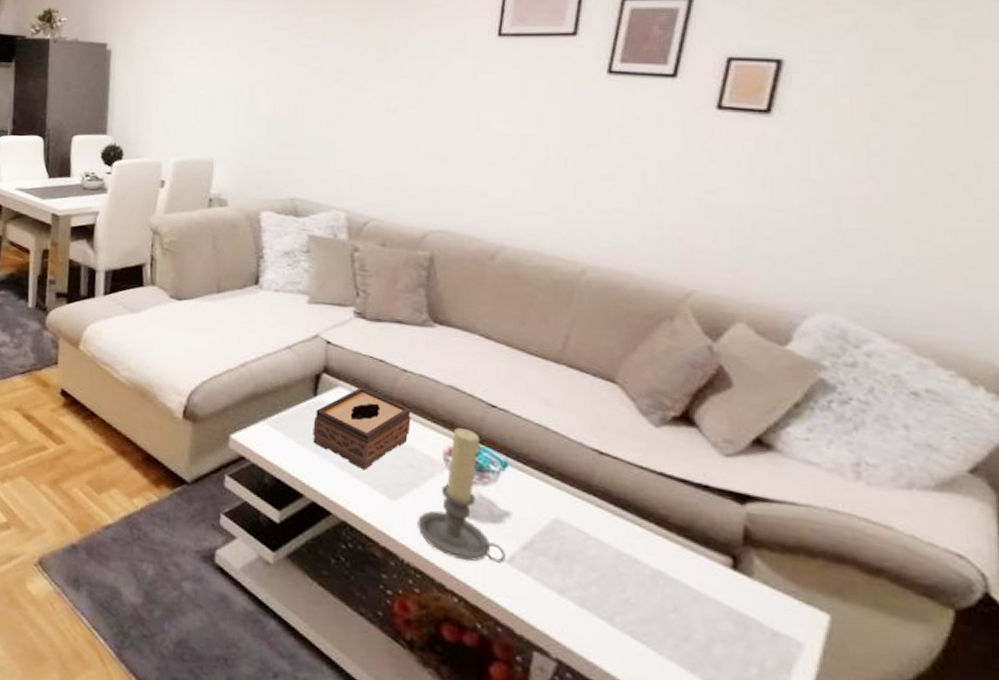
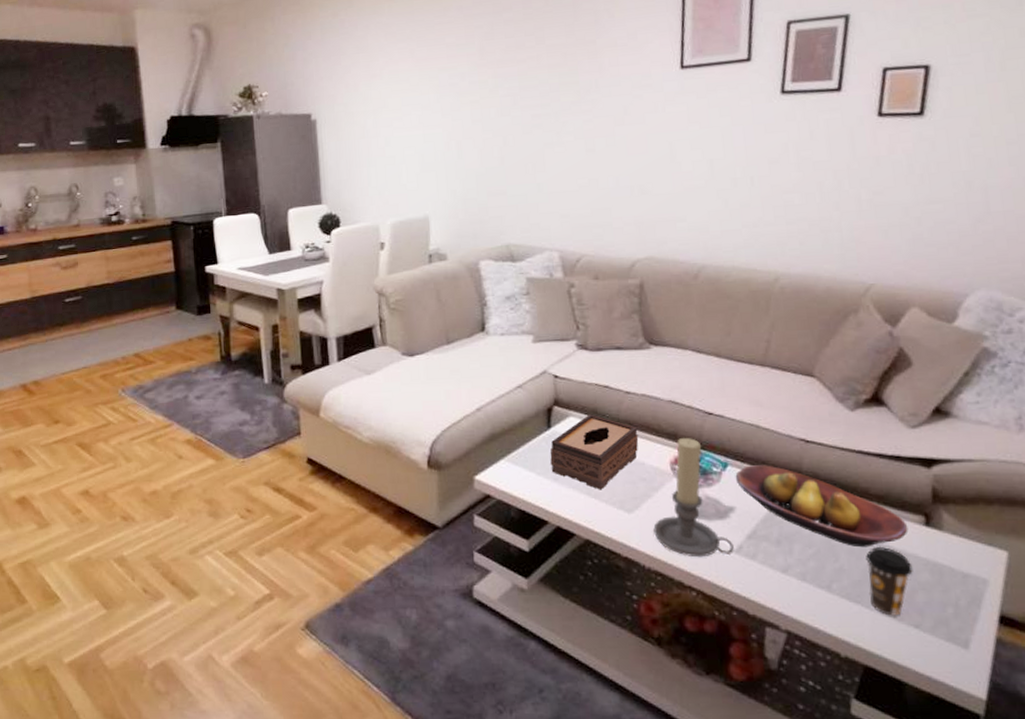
fruit bowl: none [515,469,711,583] -> present [735,465,908,548]
coffee cup: none [658,583,713,666] -> present [866,546,913,616]

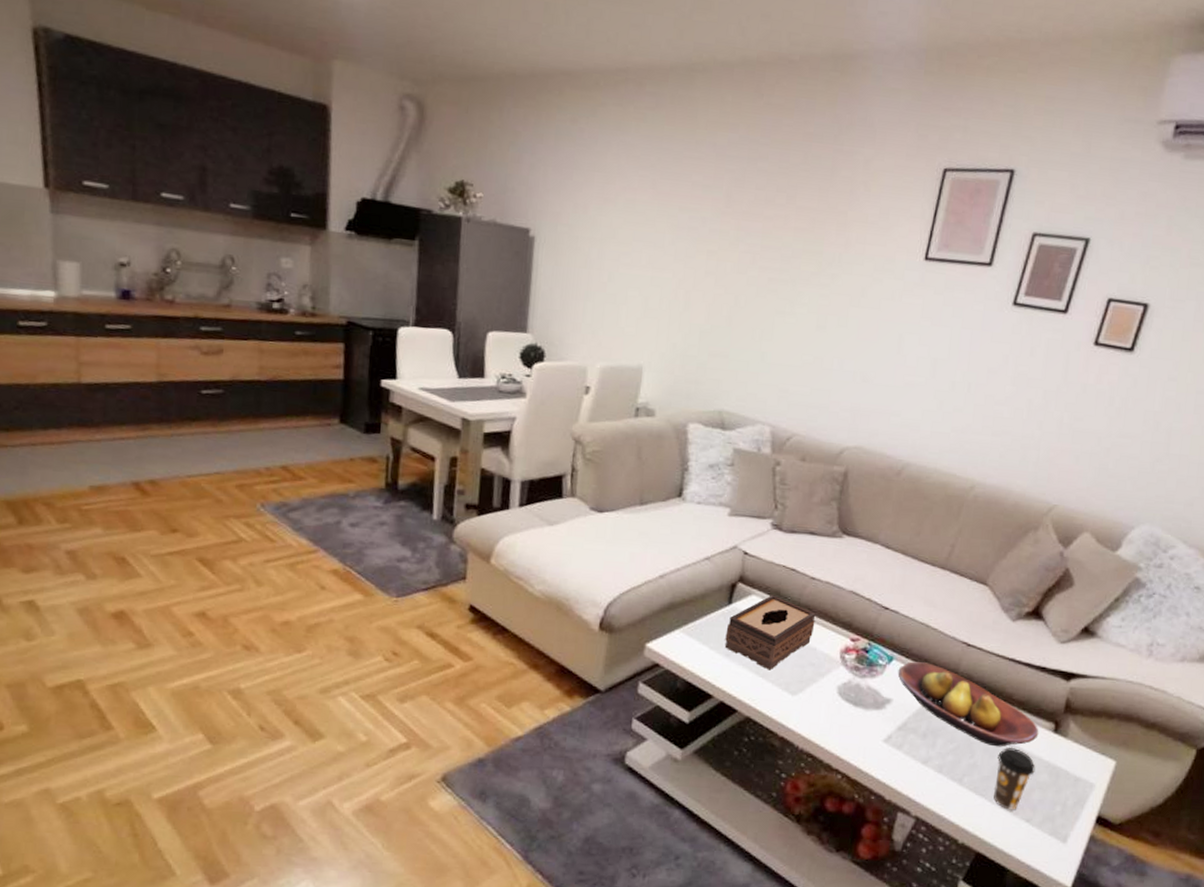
candle holder: present [653,437,734,558] -> none [813,628,884,744]

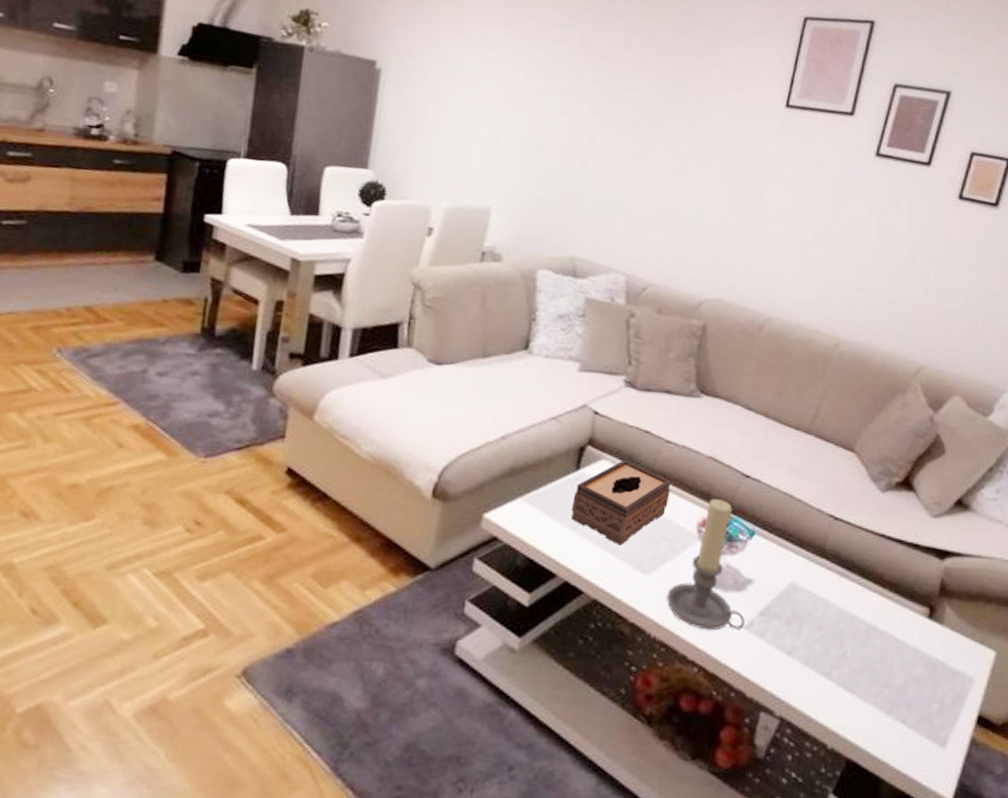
candle holder: none [813,628,884,744] -> present [667,498,745,631]
fruit bowl: present [897,661,1039,747] -> none [759,536,913,636]
coffee cup: present [993,747,1036,810] -> none [865,635,910,709]

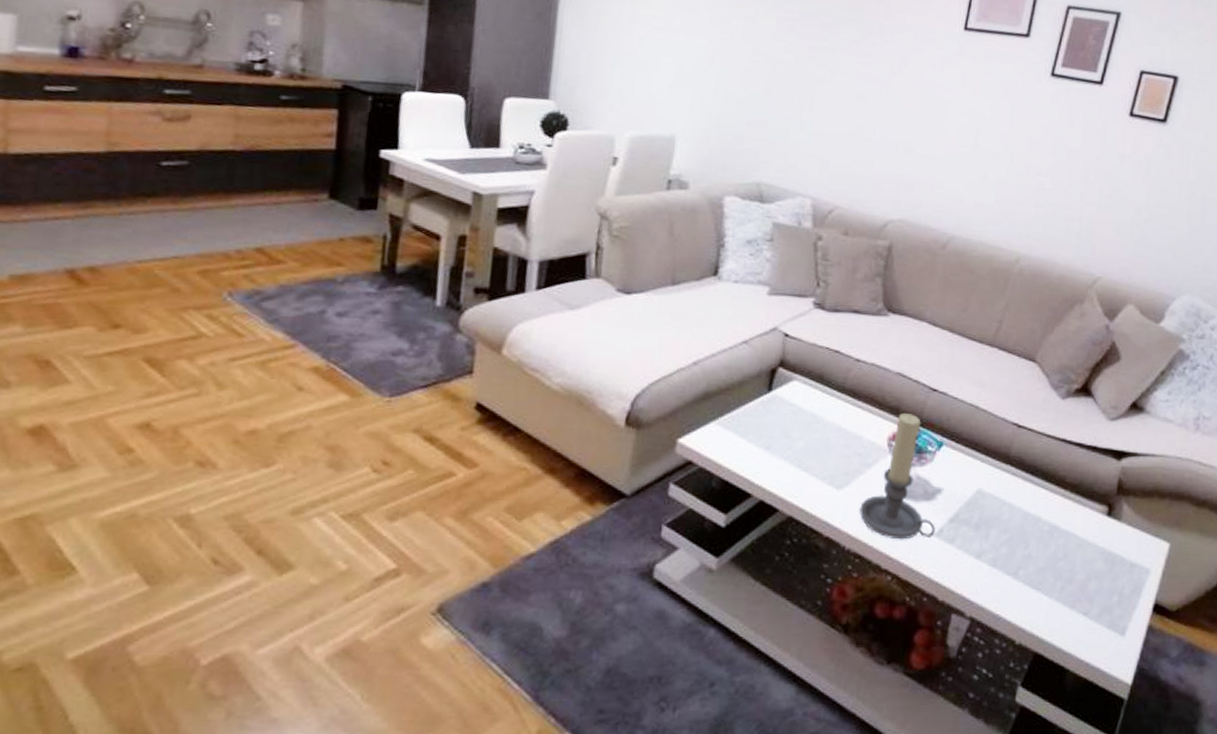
tissue box: present [570,460,671,546] -> none [764,380,862,463]

